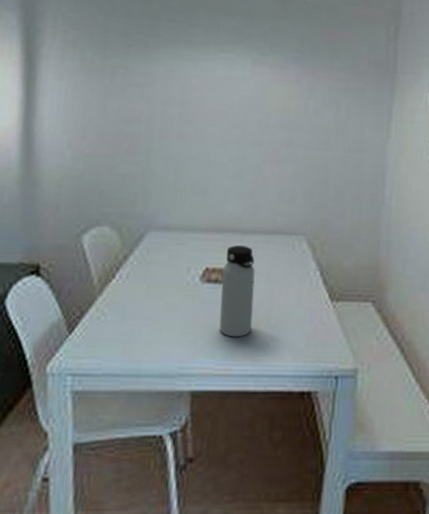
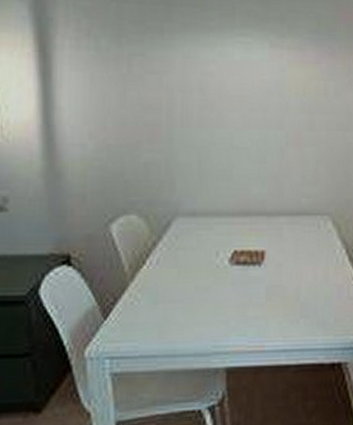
water bottle: present [219,245,255,338] -> none [250,228,282,316]

